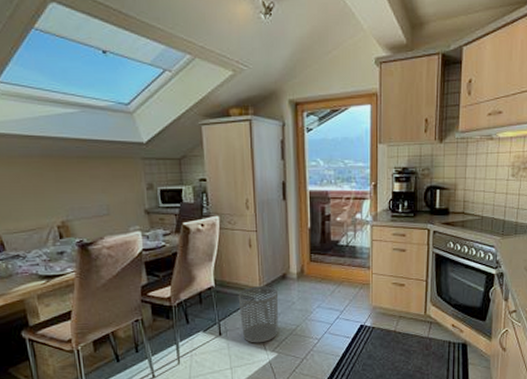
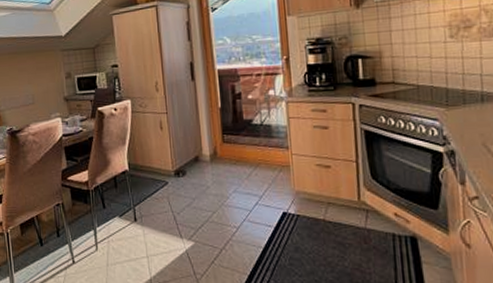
waste bin: present [238,286,279,343] -> none [151,169,194,230]

